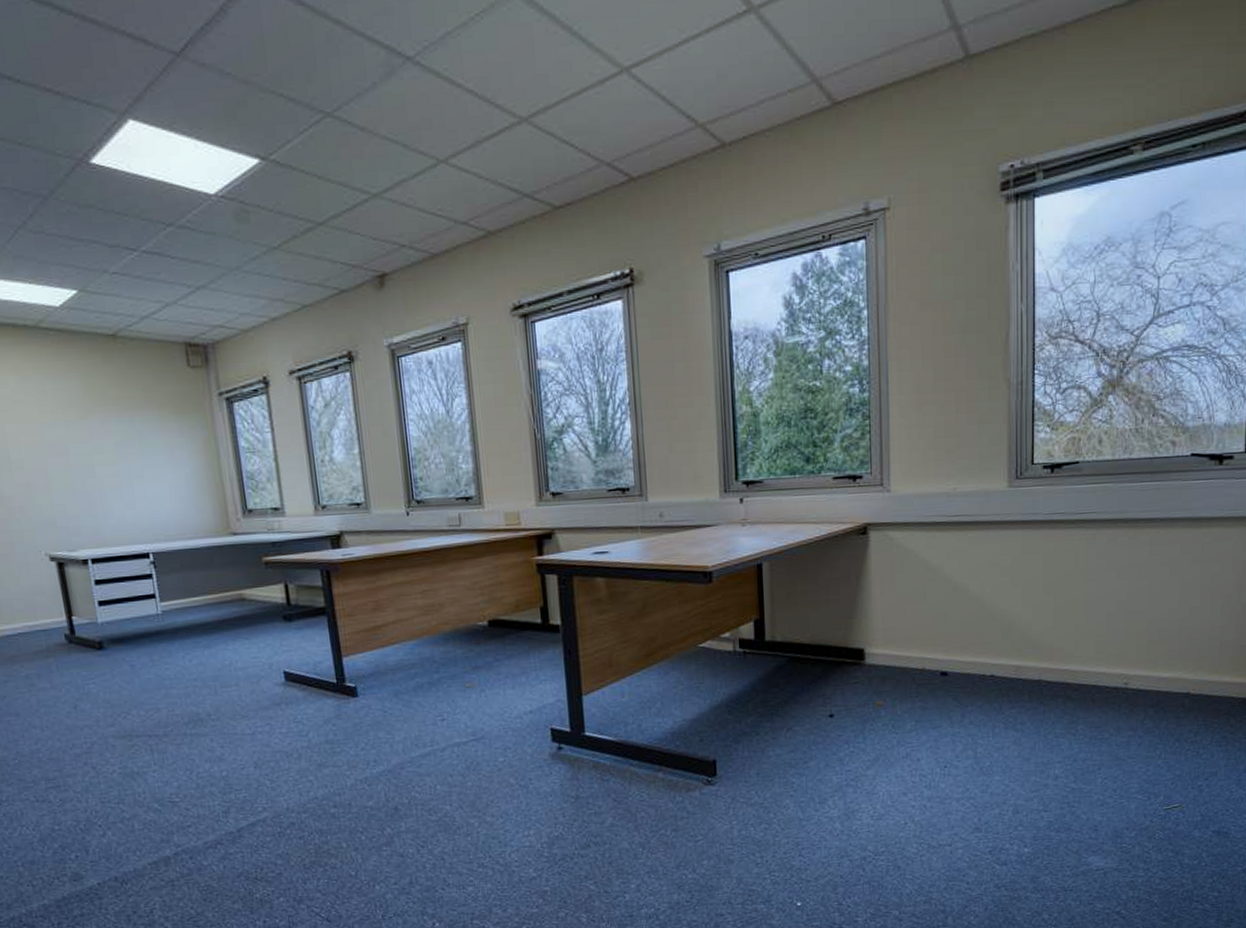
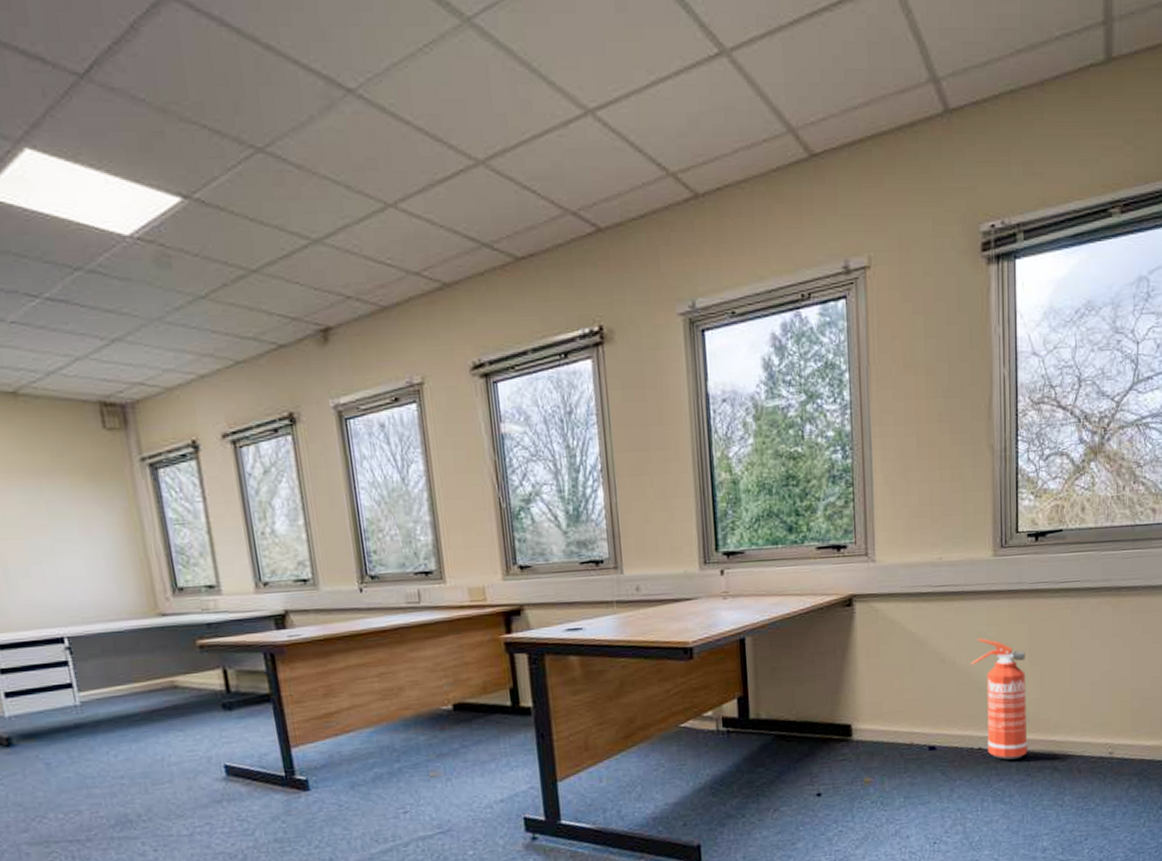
fire extinguisher: none [984,567,1041,688] -> present [970,638,1028,760]

